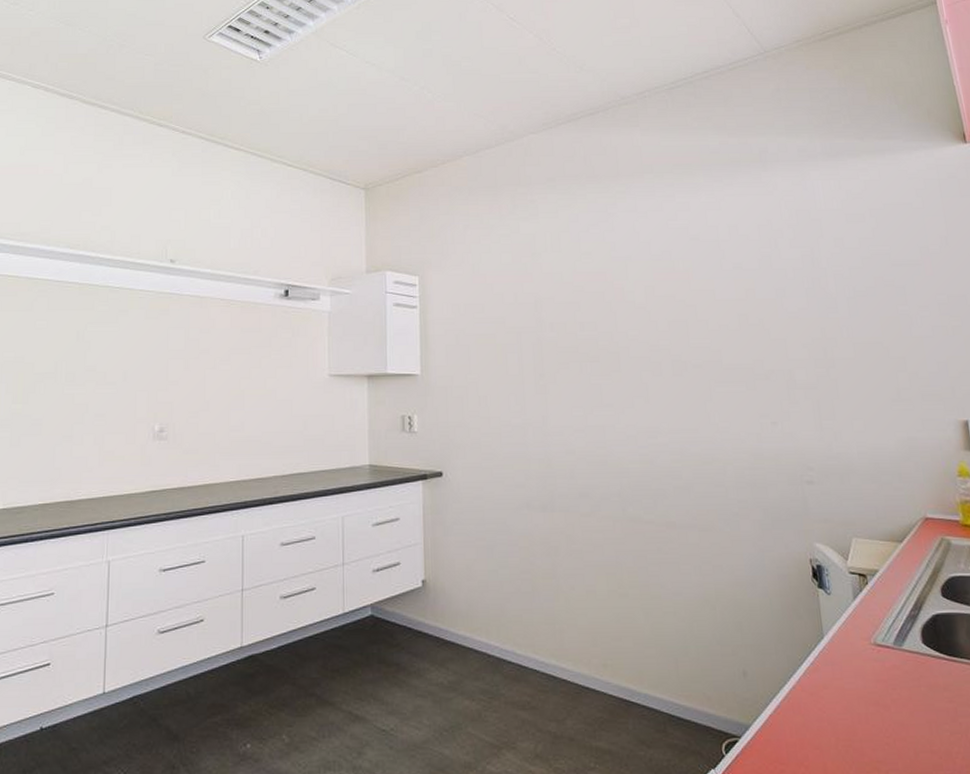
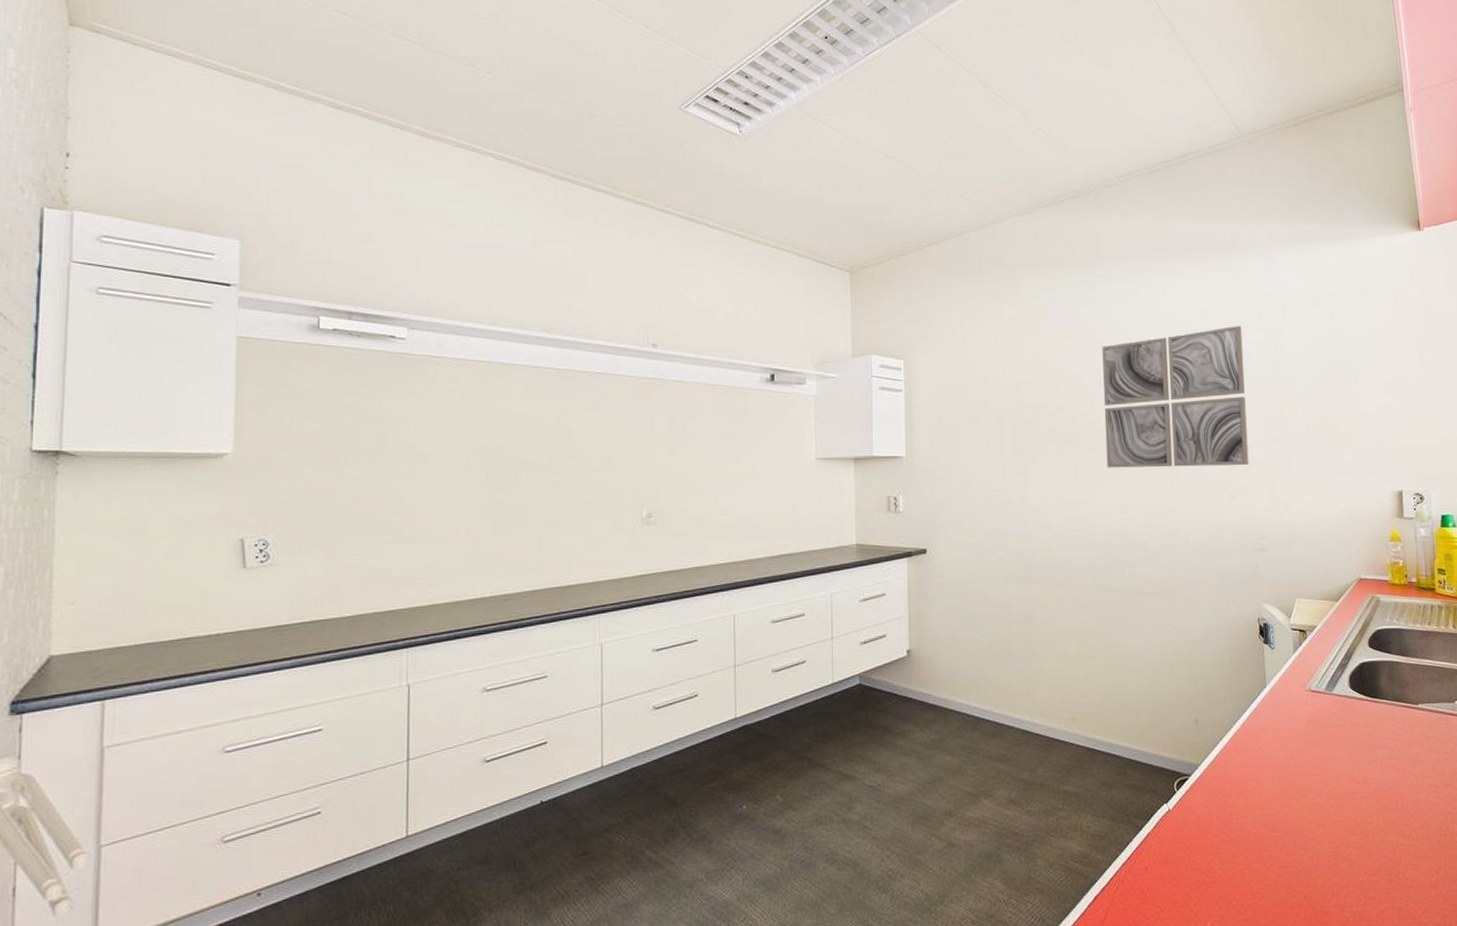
wall art: none [625,241,791,390] -> present [1102,325,1249,468]

